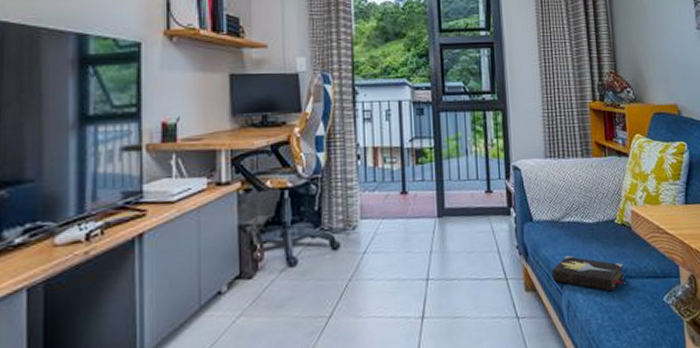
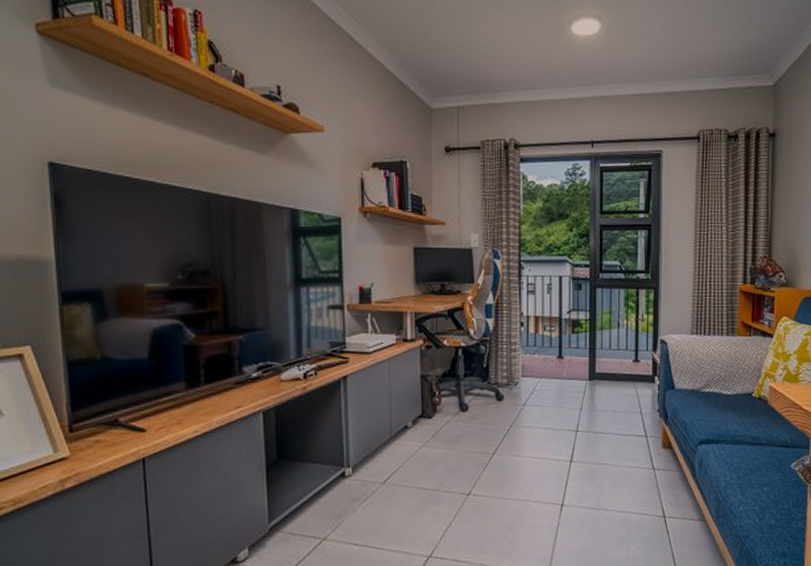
hardback book: present [552,255,625,292] -> none [689,421,756,455]

